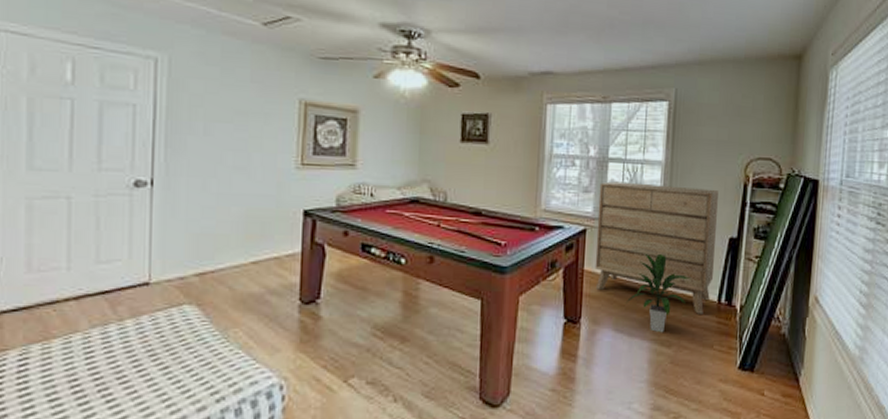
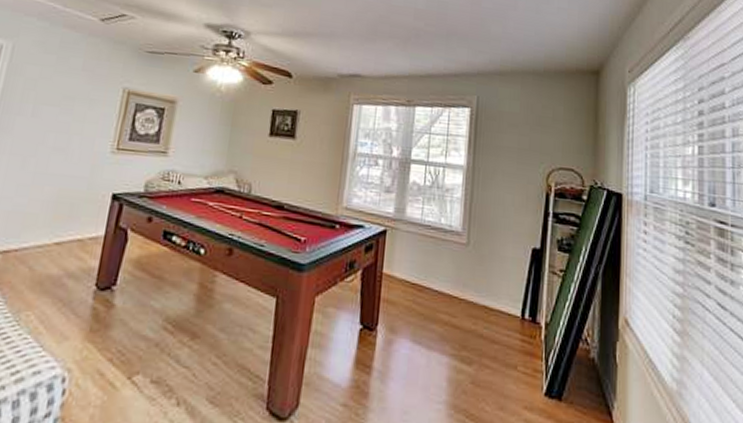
dresser: present [594,181,718,314] -> none [393,183,520,330]
indoor plant: present [625,253,690,333] -> none [424,258,492,348]

